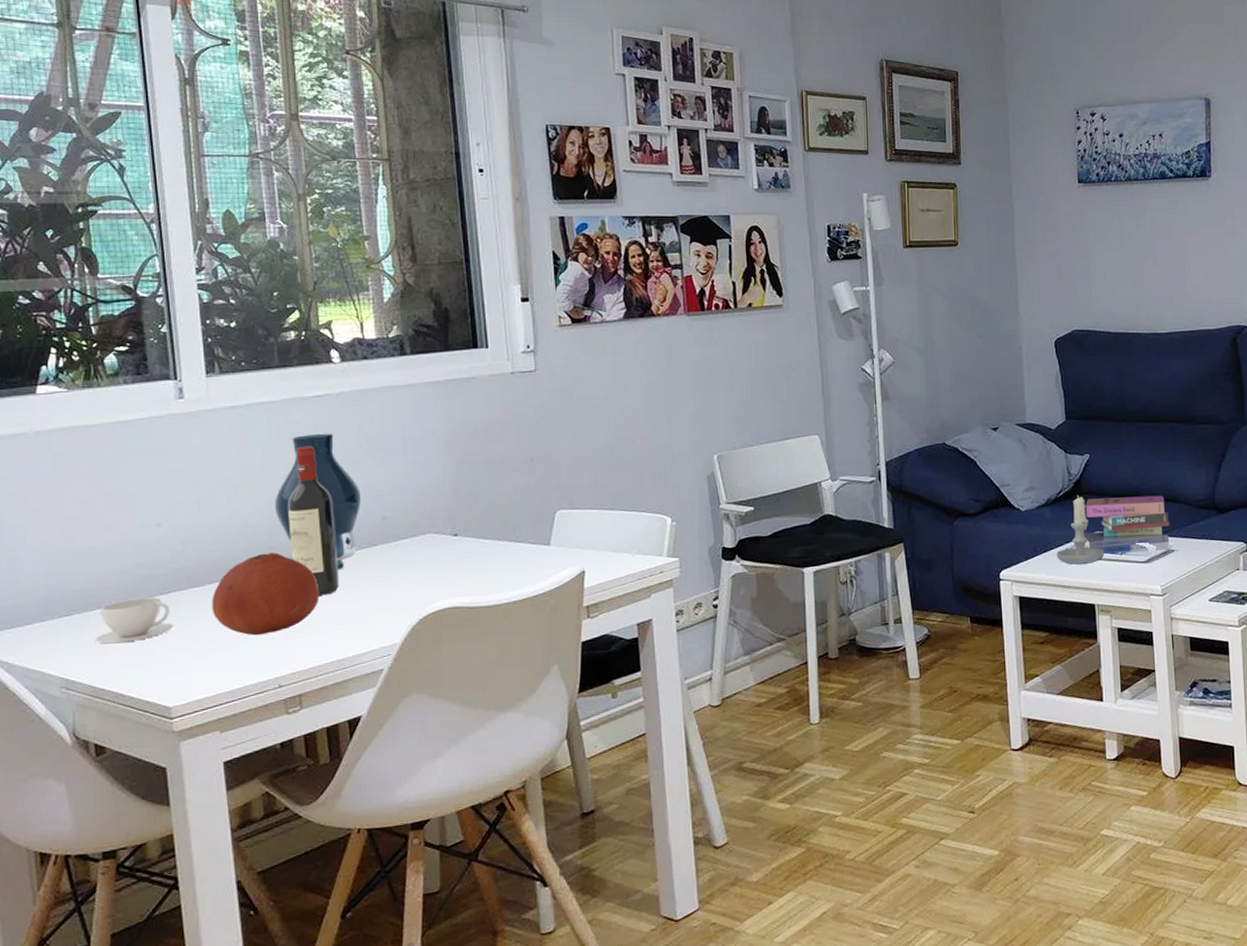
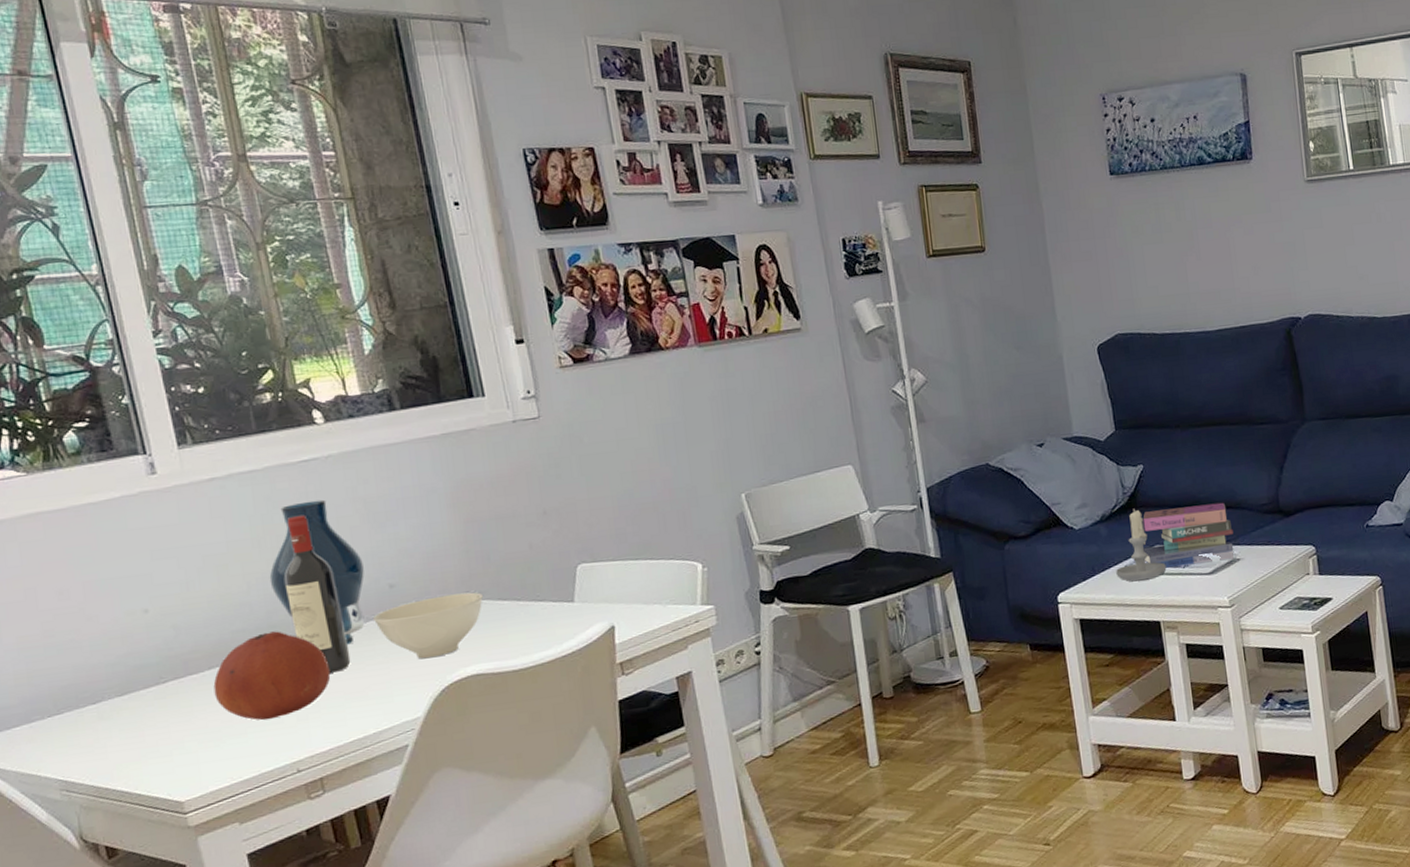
teacup: present [95,596,173,644] -> none [91,687,175,741]
bowl: none [363,529,467,589] -> present [372,592,483,659]

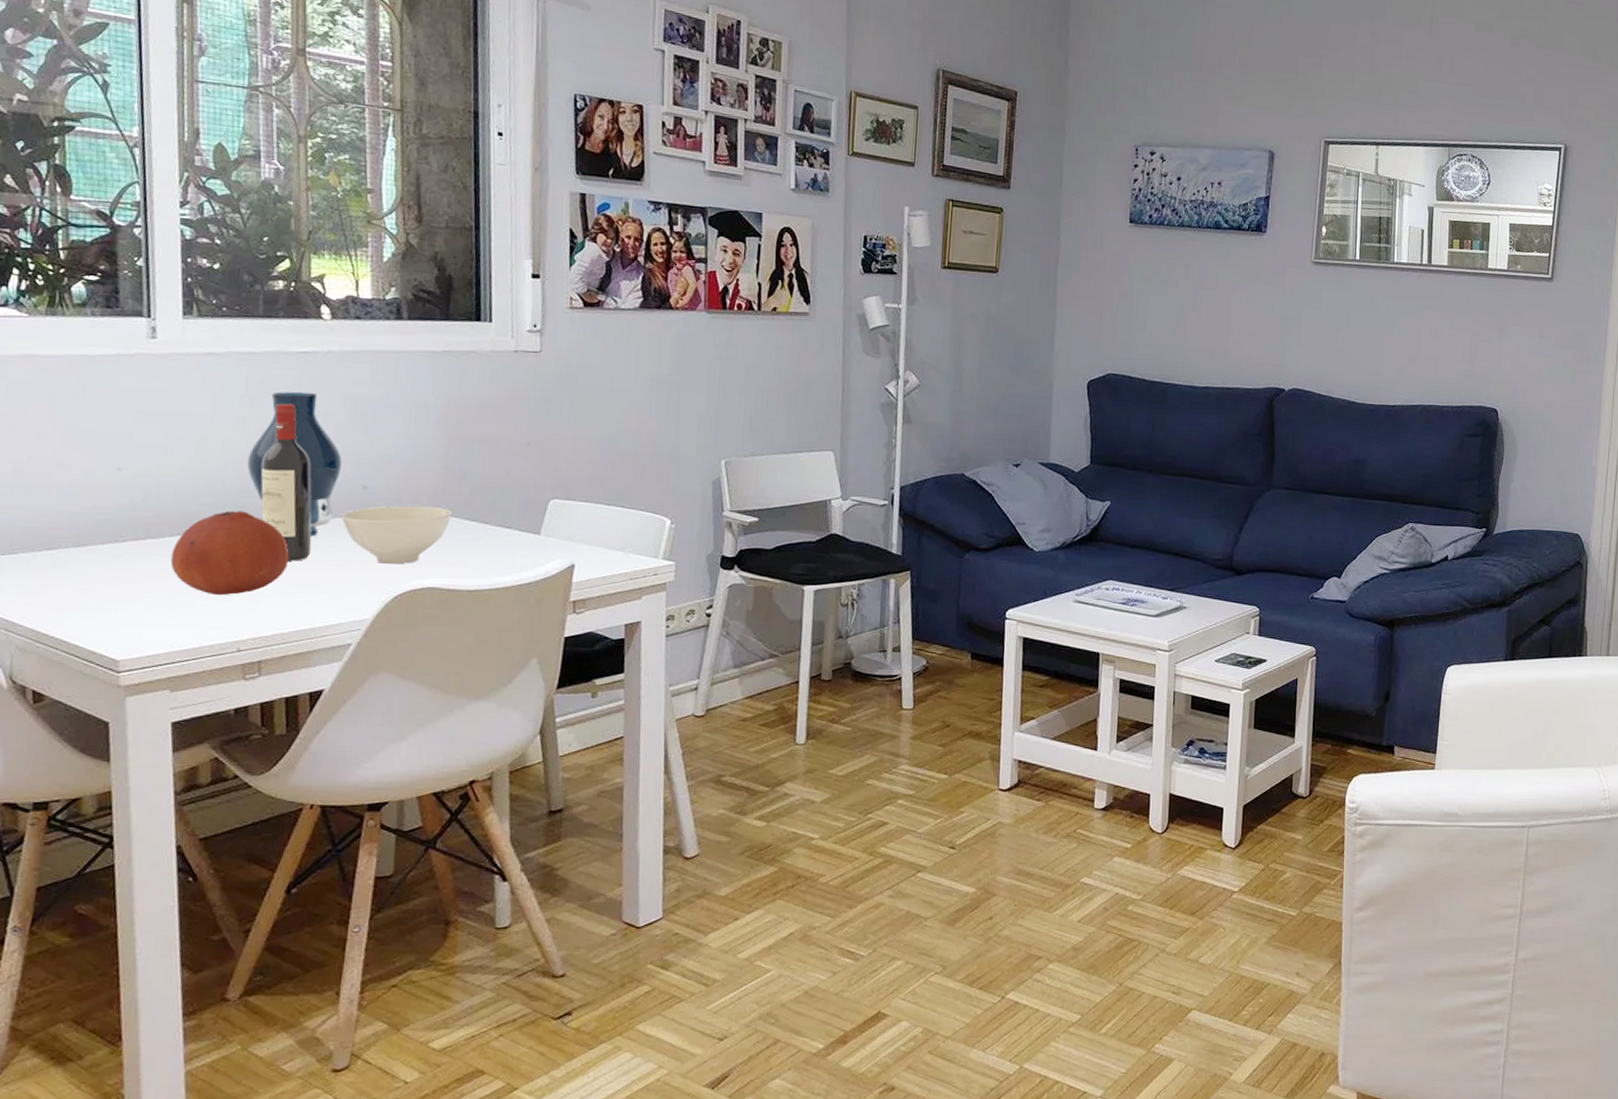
candle: present [1116,508,1167,582] -> none [1066,541,1115,612]
books: present [1142,502,1234,568] -> none [1095,547,1185,606]

